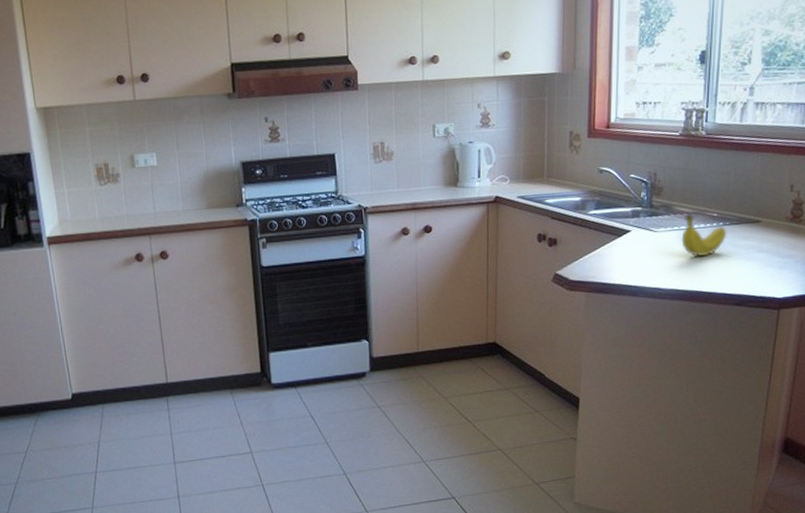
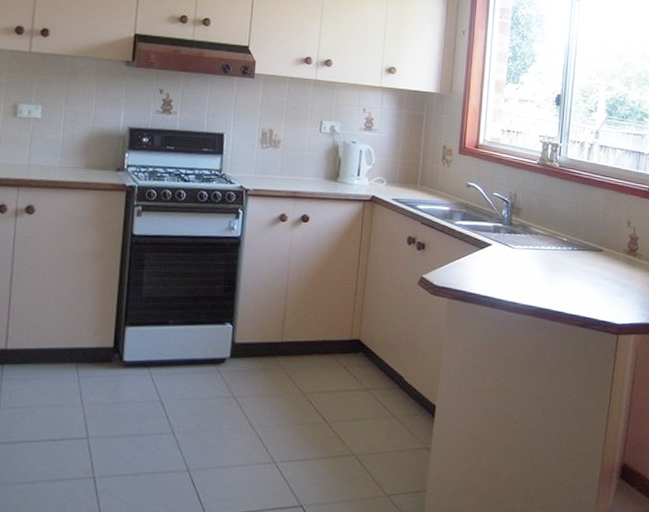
fruit: present [681,214,727,257] -> none [535,235,575,277]

